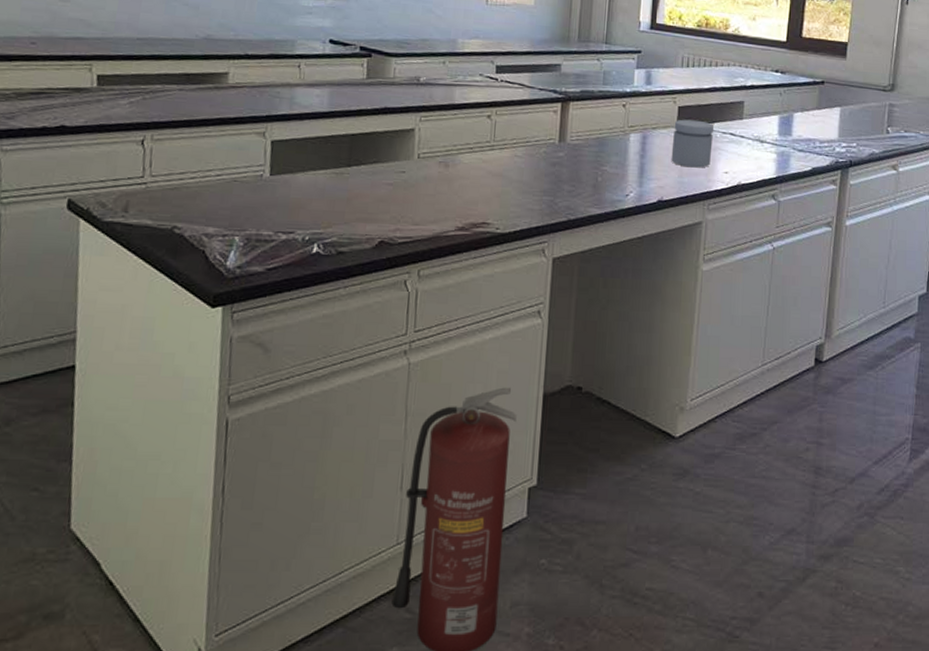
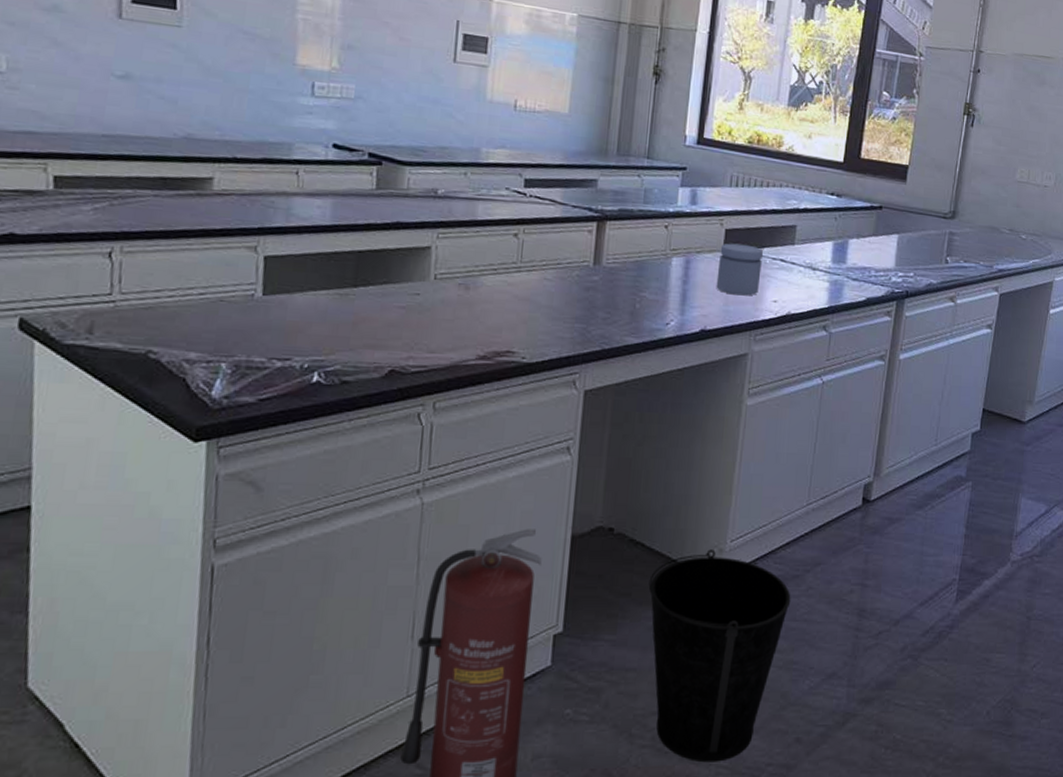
bucket: none [615,408,750,614] -> present [648,549,791,763]

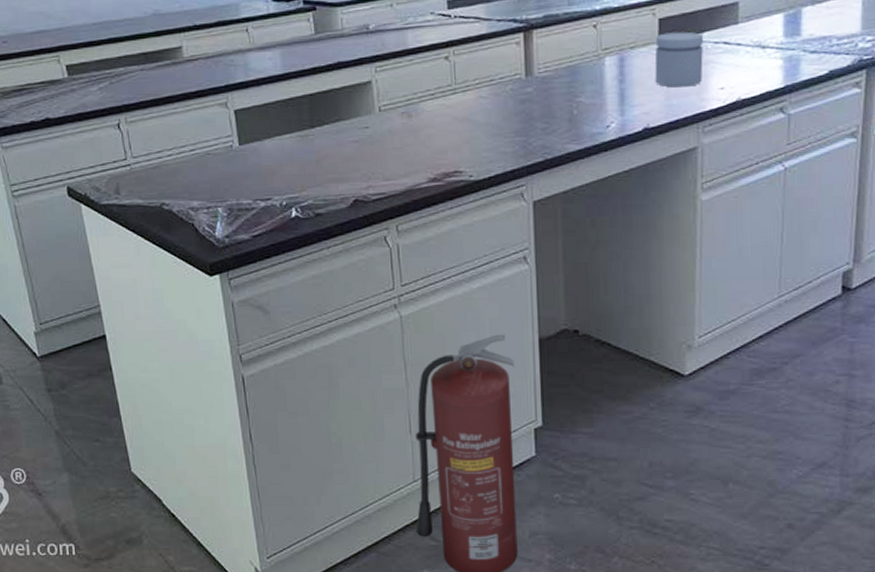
bucket: present [648,549,791,763] -> none [619,346,770,544]

